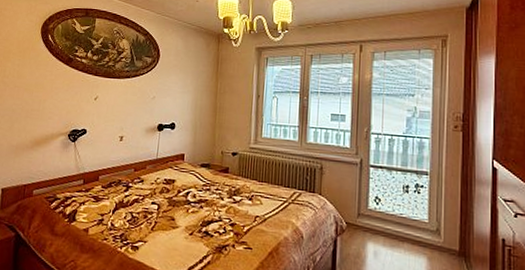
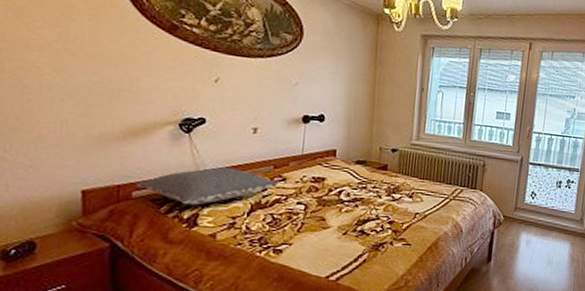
pillow: none [36,169,137,203] -> present [135,166,278,206]

